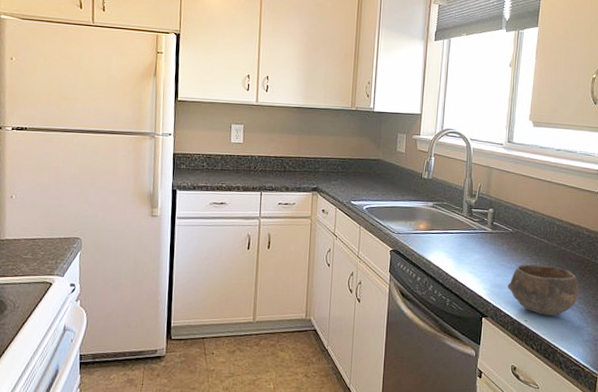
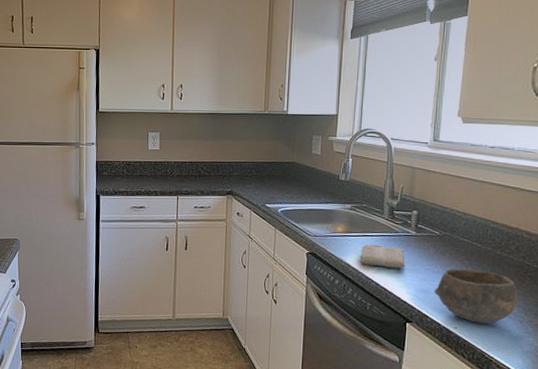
washcloth: none [441,241,482,265] -> present [360,244,405,269]

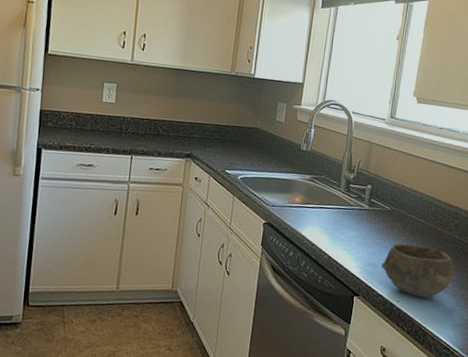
washcloth: present [360,244,405,269] -> none [315,216,357,243]

